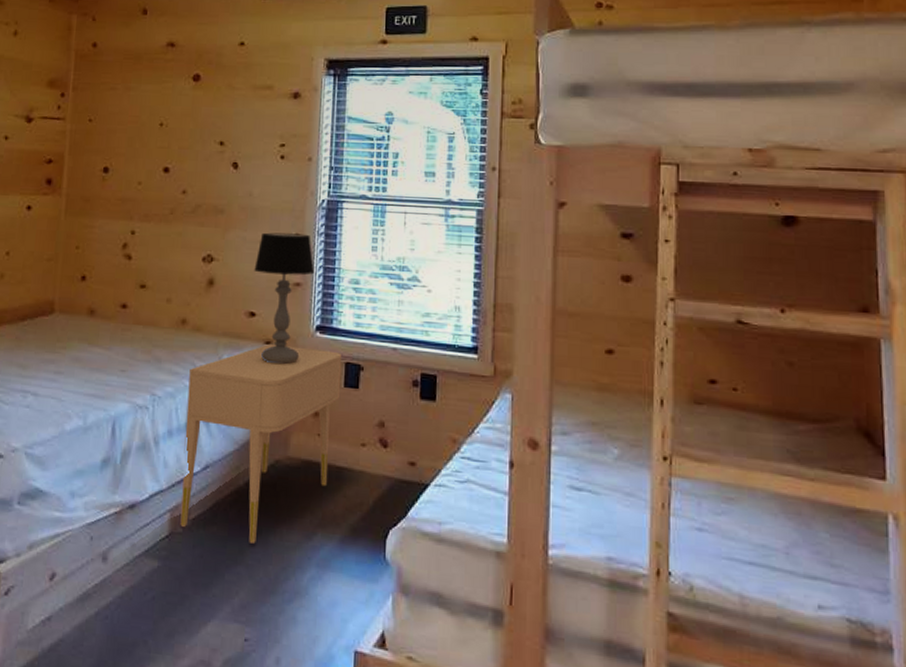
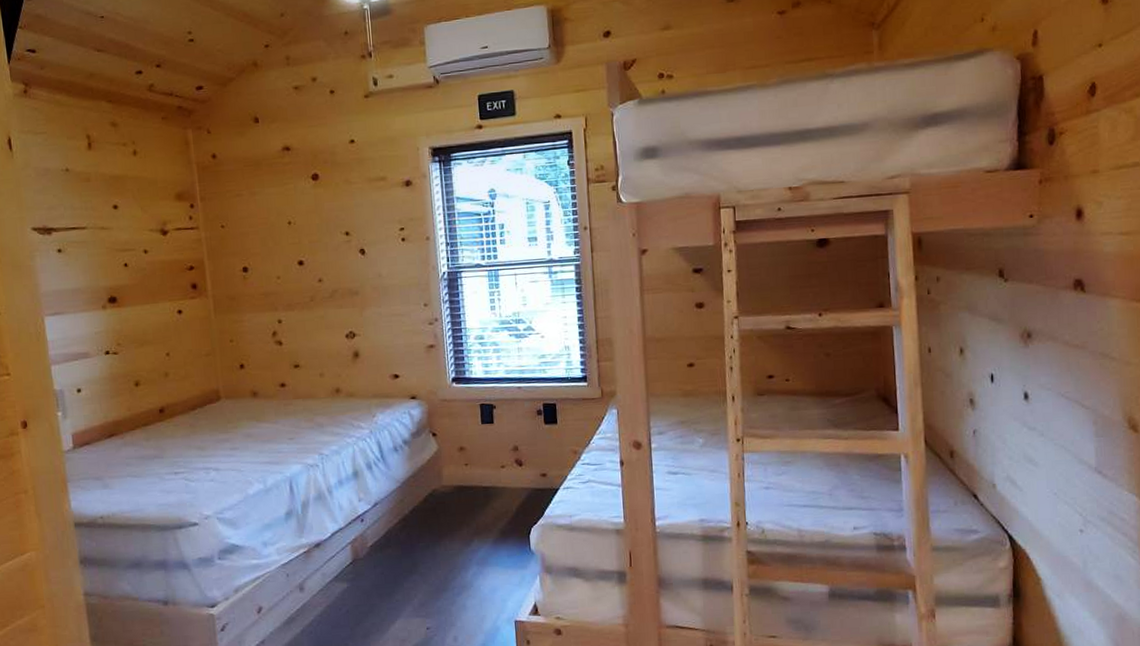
nightstand: present [180,343,342,543] -> none [349,396,480,557]
table lamp: present [254,232,315,365] -> none [392,303,445,414]

